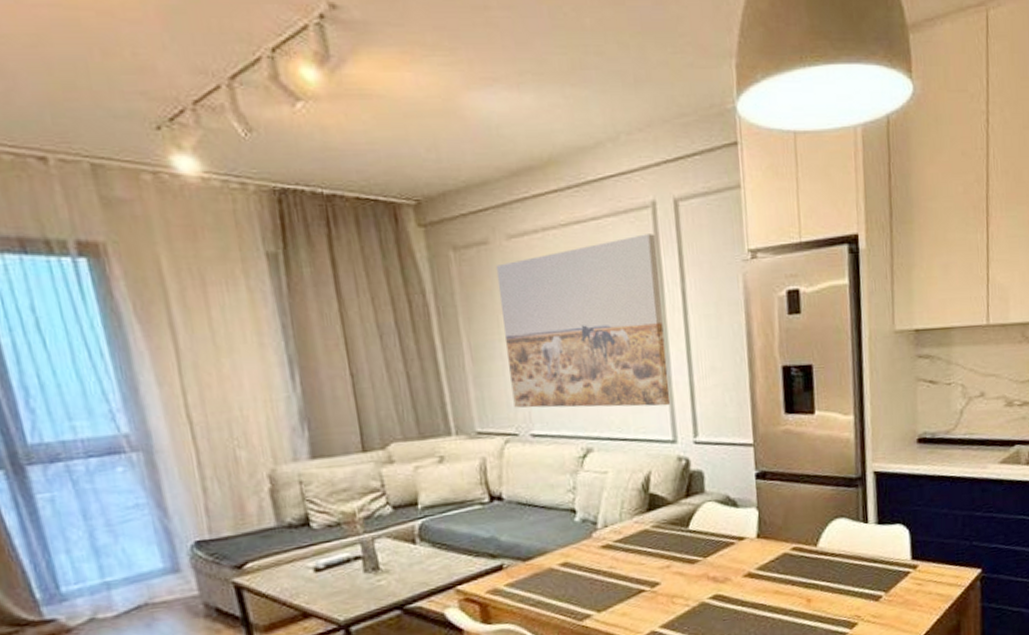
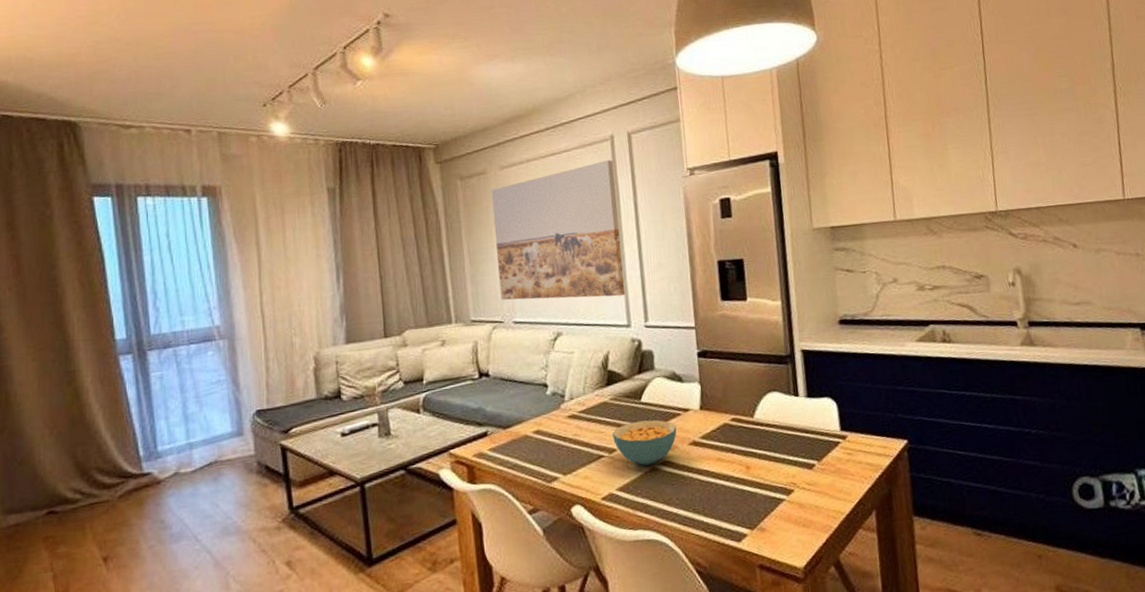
cereal bowl: none [655,549,730,600] -> present [613,419,677,466]

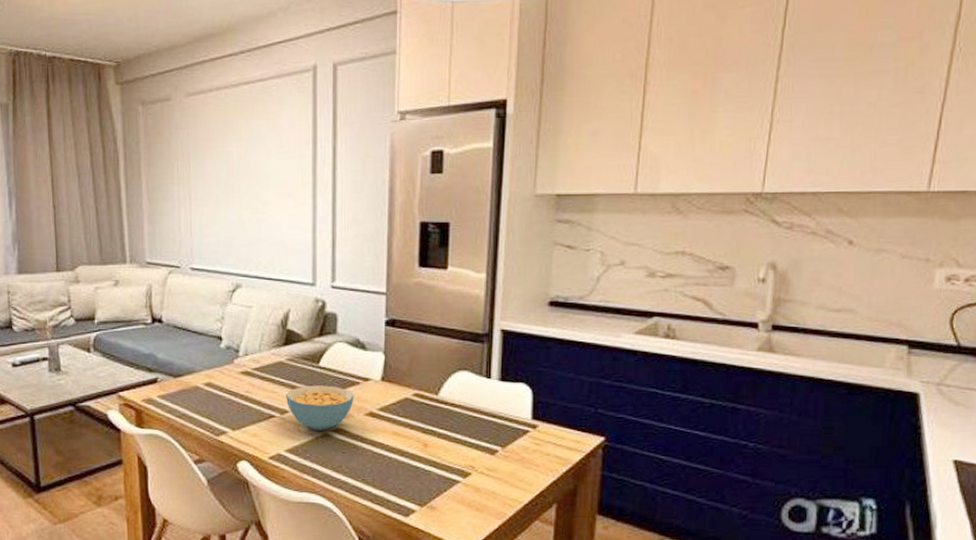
wall art: present [491,160,626,300] -> none [175,95,314,251]

